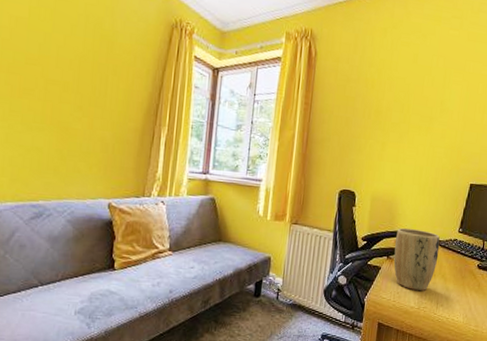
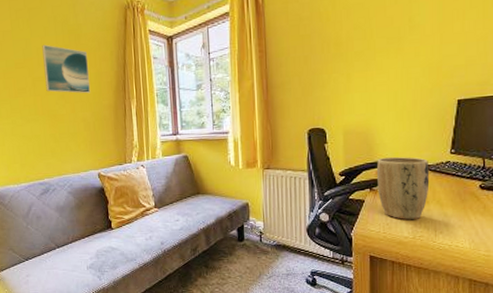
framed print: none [61,44,120,111] -> present [42,44,91,94]

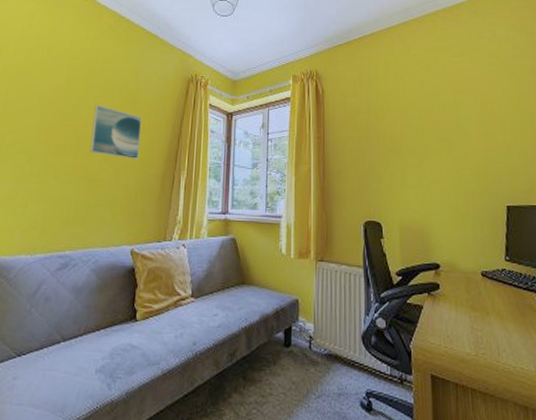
plant pot: present [377,157,430,220] -> none [434,260,488,334]

